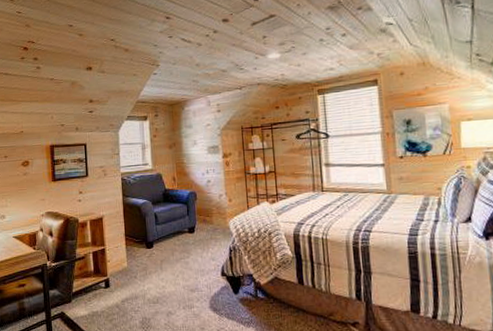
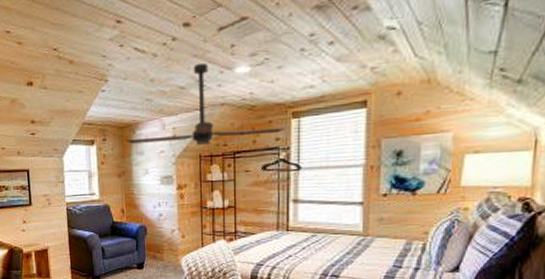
ceiling fan: none [176,50,314,120] -> present [126,62,286,146]

